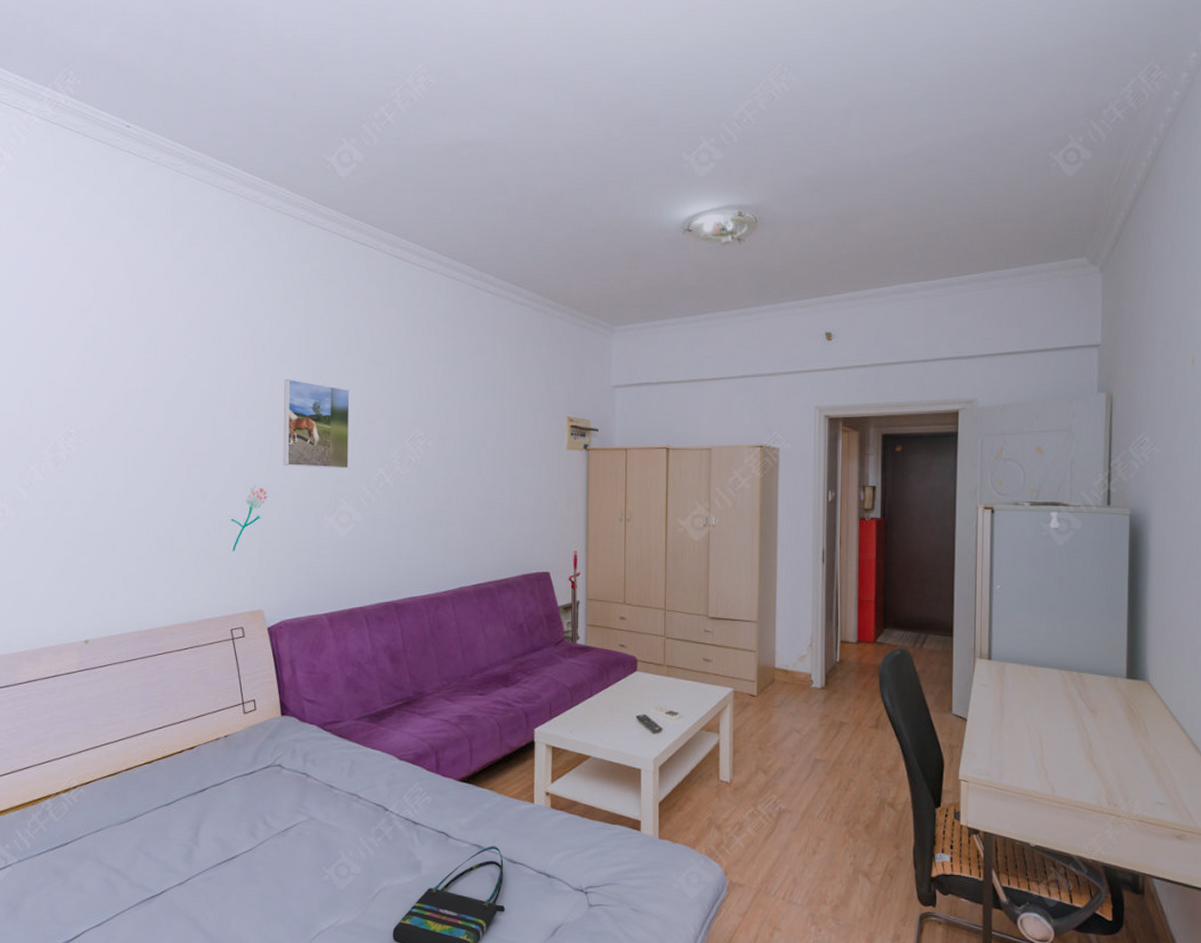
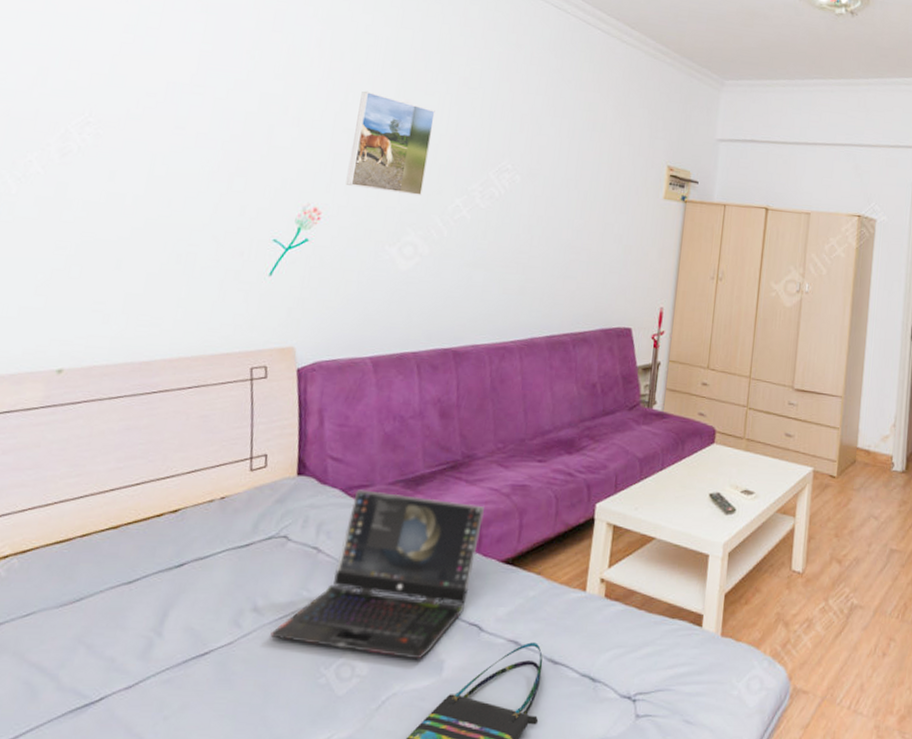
laptop computer: none [280,725,439,861] -> present [270,489,485,660]

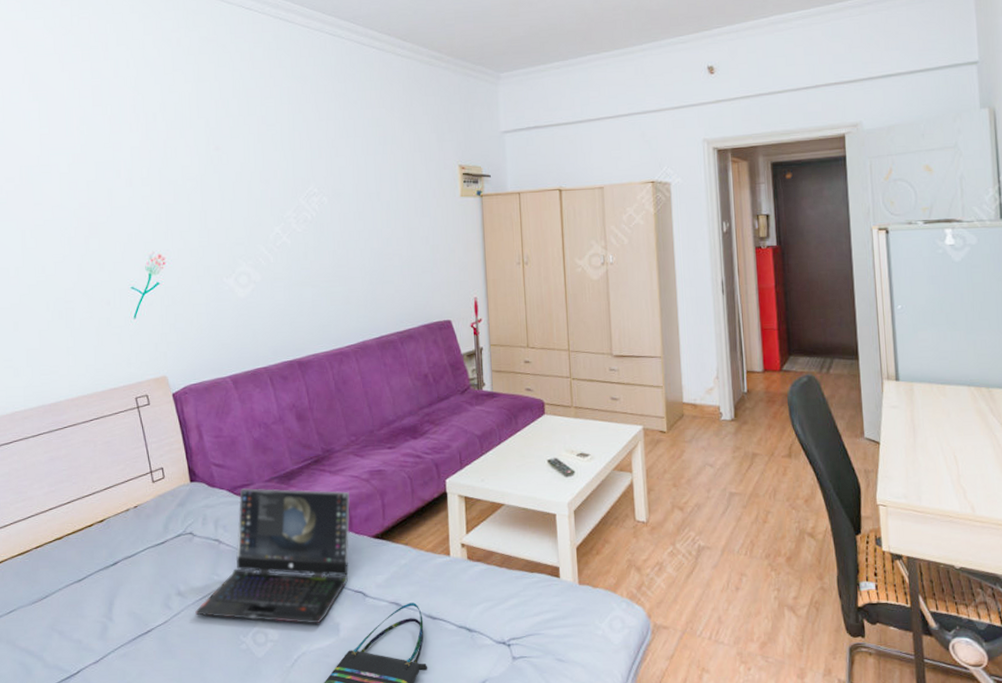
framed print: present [345,91,435,195] -> none [177,144,246,231]

